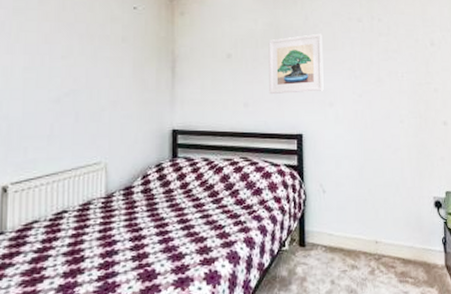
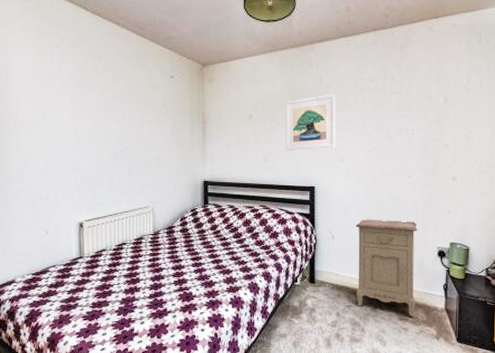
nightstand: none [348,169,415,277] -> present [355,219,418,316]

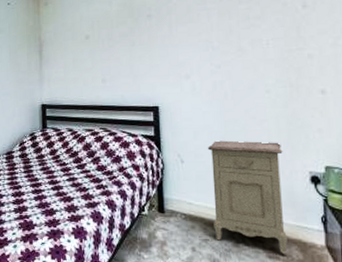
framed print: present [285,94,336,151] -> none [123,8,179,70]

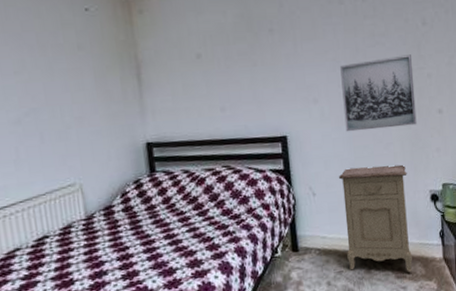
wall art: none [213,36,295,107] -> present [340,54,417,132]

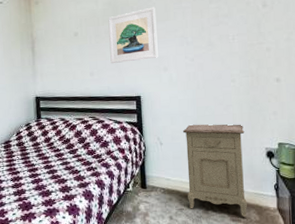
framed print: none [241,21,306,96] -> present [108,7,158,64]
wall art: present [340,54,417,132] -> none [187,32,255,95]

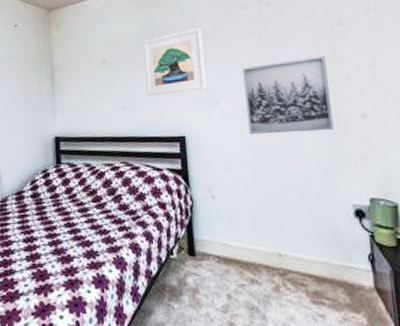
nightstand: present [182,124,247,217] -> none [240,172,333,298]
wall art: none [187,32,255,95] -> present [243,56,334,135]

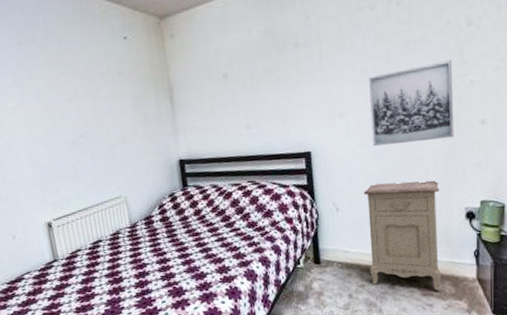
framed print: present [143,27,206,97] -> none [266,33,332,113]
nightstand: none [240,172,333,298] -> present [363,180,441,290]

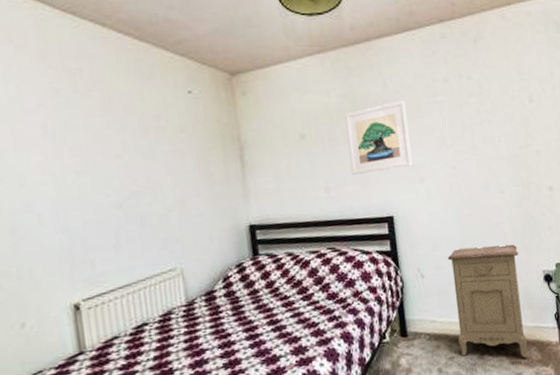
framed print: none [266,33,332,113] -> present [345,100,413,176]
wall art: present [369,60,454,147] -> none [447,131,527,212]

